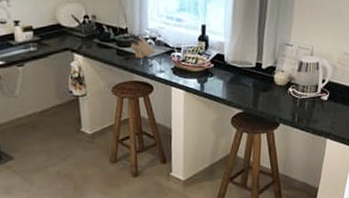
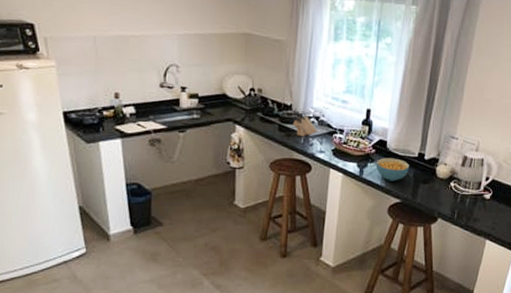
cereal bowl: none [215,70,249,93] -> present [375,157,410,181]

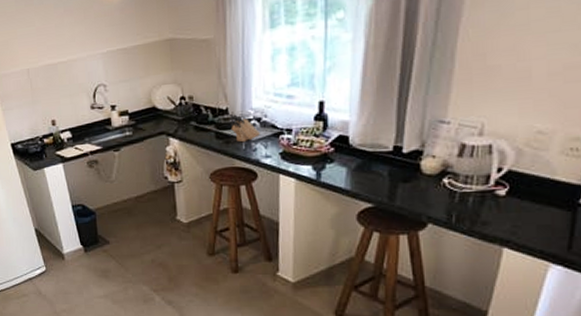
cereal bowl: present [375,157,410,181] -> none [336,155,383,183]

